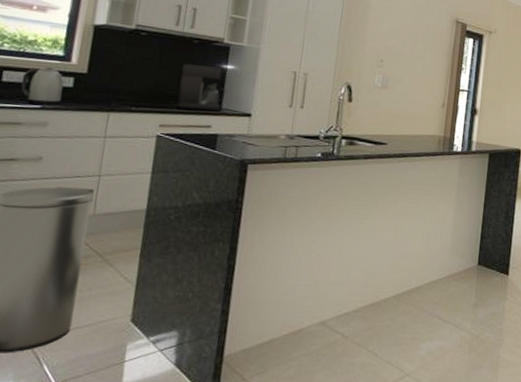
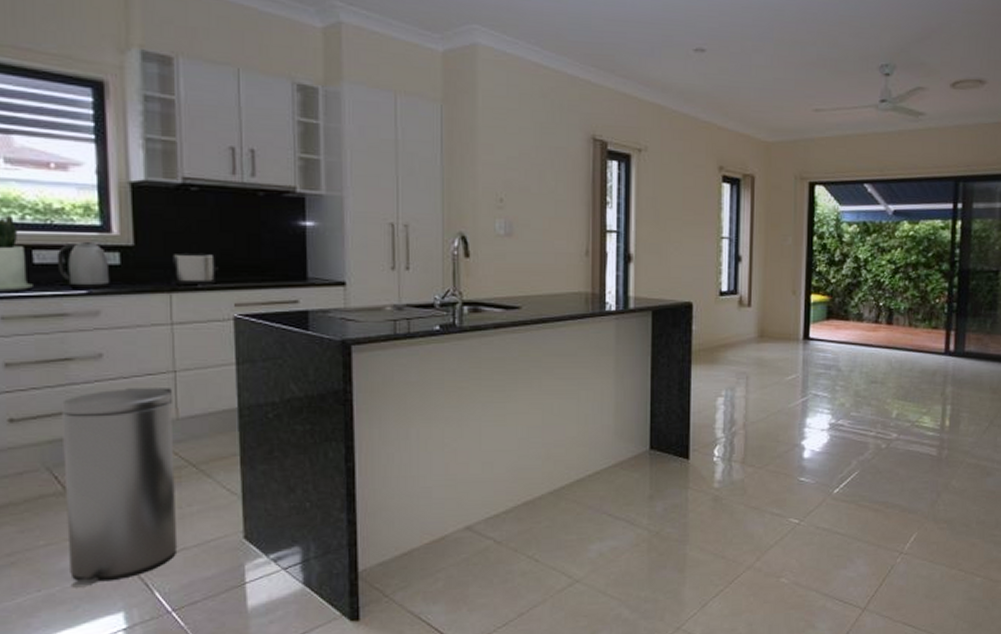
toaster: none [113,81,152,109] -> present [173,252,218,286]
coffee maker: present [175,63,225,112] -> none [249,222,308,283]

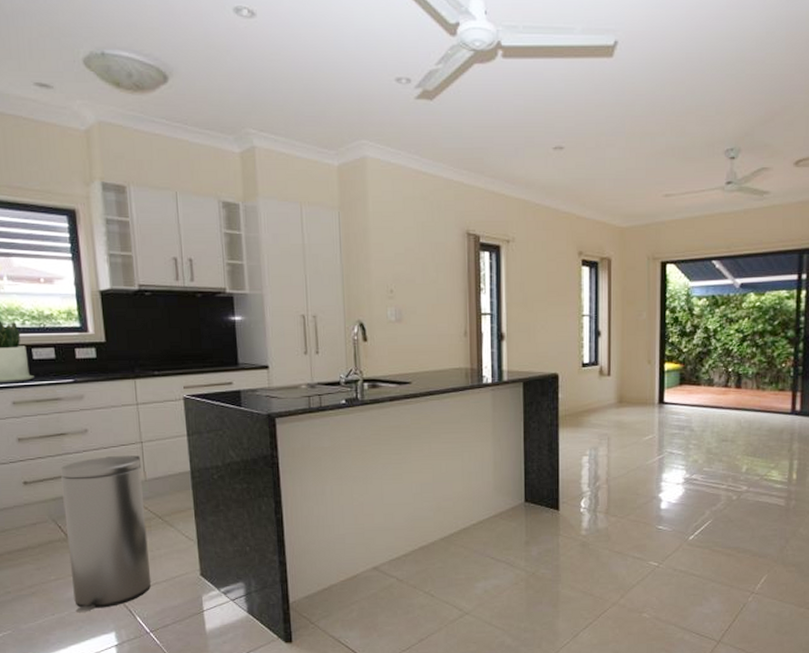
kettle: present [56,242,110,289] -> none [49,341,90,379]
toaster: present [173,252,218,286] -> none [134,345,170,373]

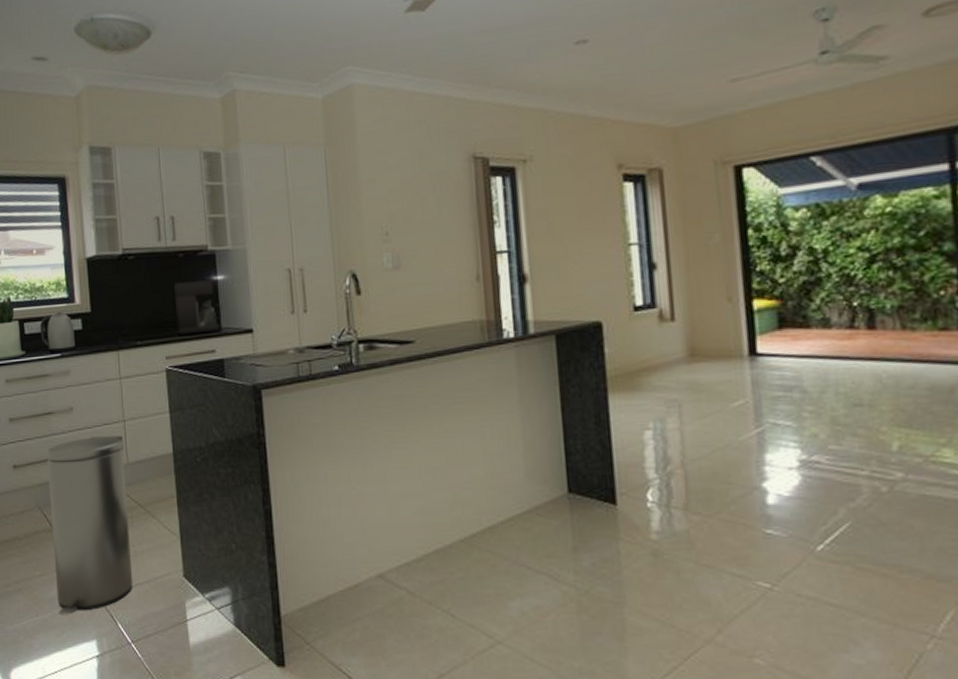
kettle: none [49,341,90,379] -> present [39,312,76,353]
coffee maker: none [191,319,239,369] -> present [173,279,222,337]

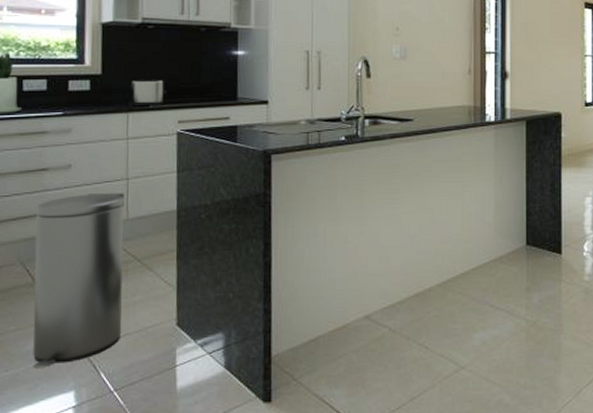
kettle: present [39,312,76,353] -> none [41,73,82,111]
toaster: none [118,312,152,344] -> present [130,79,167,107]
coffee maker: present [173,279,222,337] -> none [191,53,239,103]

